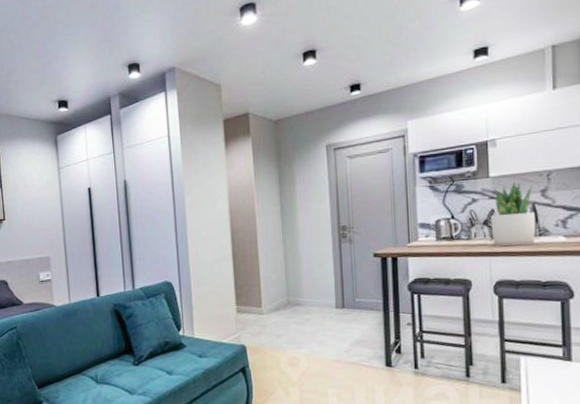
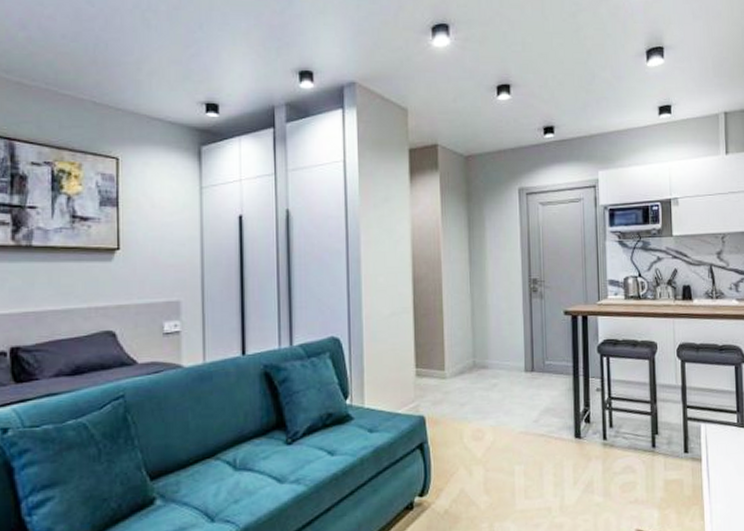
planter: present [490,181,536,247] -> none [674,242,713,308]

